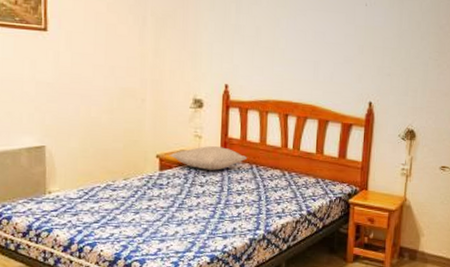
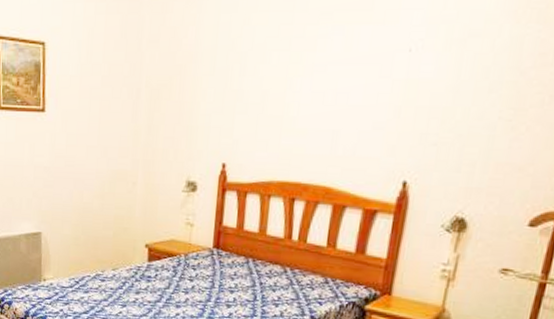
pillow: present [169,146,247,171] -> none [158,235,243,264]

